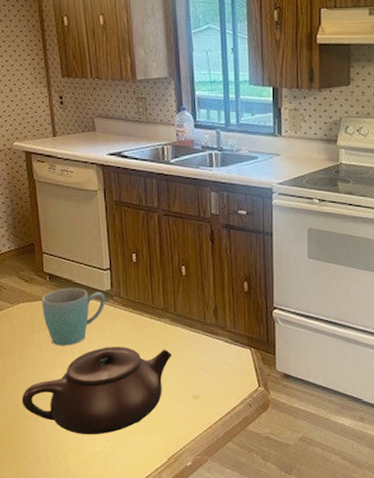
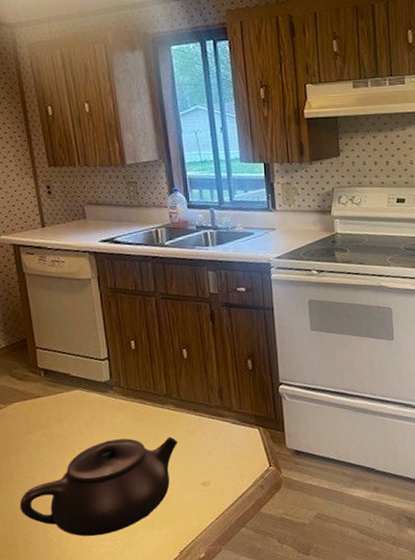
mug: present [42,287,106,346] -> none [37,381,106,444]

